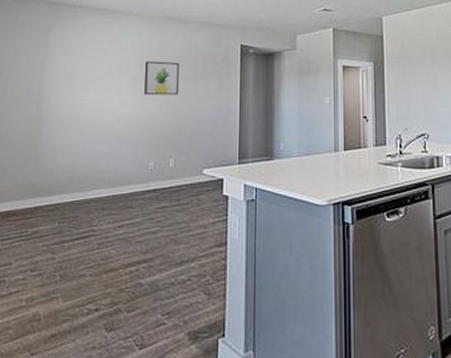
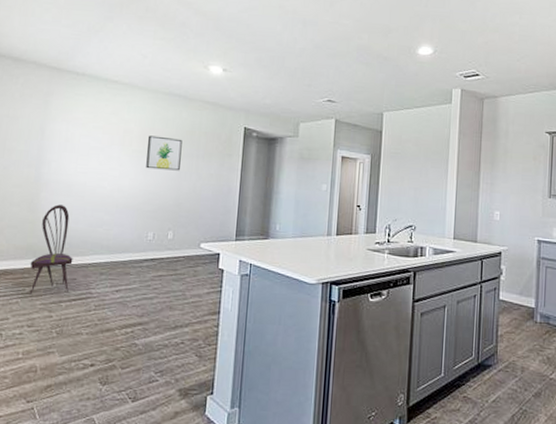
dining chair: none [32,139,75,236] -> present [29,204,73,295]

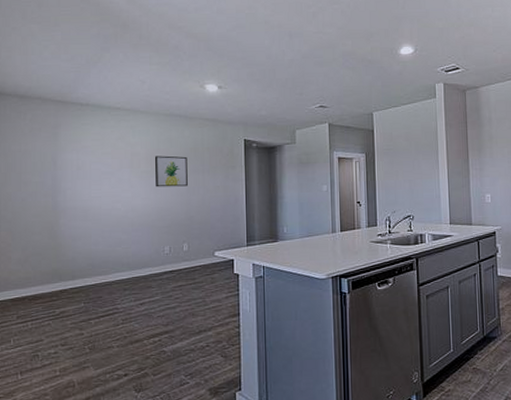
dining chair: present [29,204,73,295] -> none [57,229,97,316]

